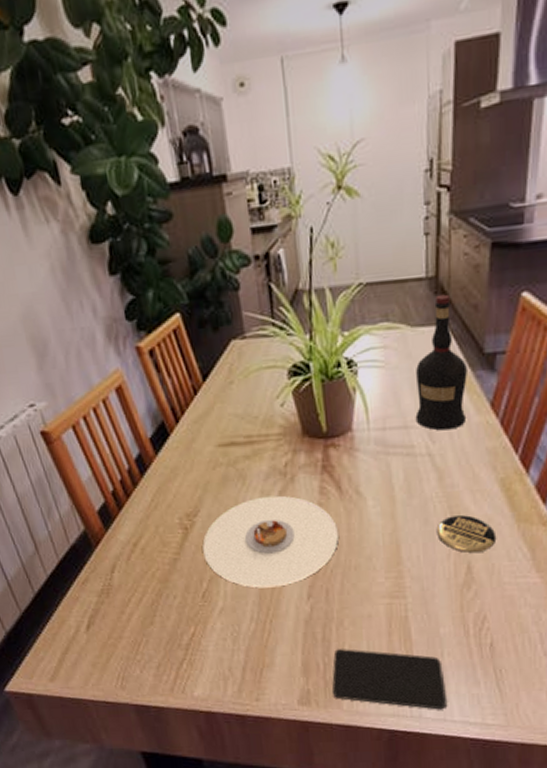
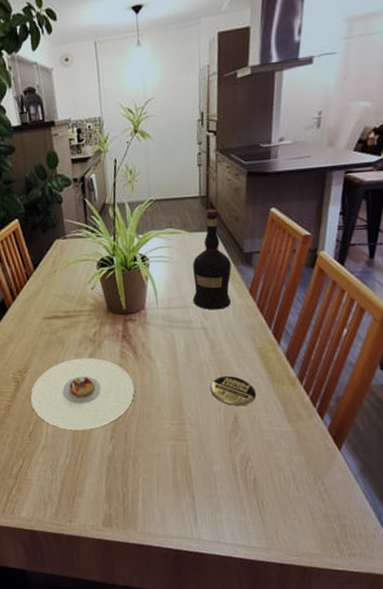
smartphone: present [332,649,446,710] -> none [129,481,220,534]

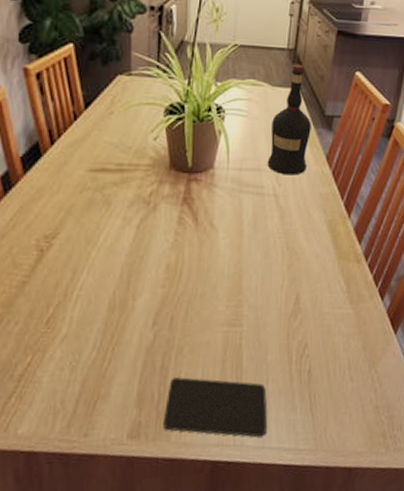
plate: present [30,357,135,430] -> none [55,223,190,315]
smartphone: none [129,481,220,534] -> present [163,377,267,437]
coaster: present [210,376,257,406] -> none [274,251,322,286]

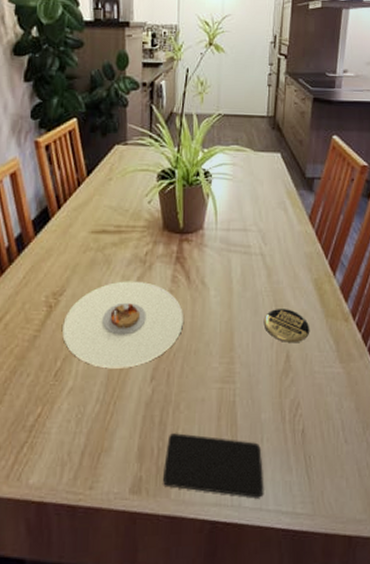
plate: none [55,223,190,315] -> present [62,281,183,369]
liquor: present [267,64,311,175] -> none [253,130,293,235]
coaster: none [274,251,322,286] -> present [263,309,310,344]

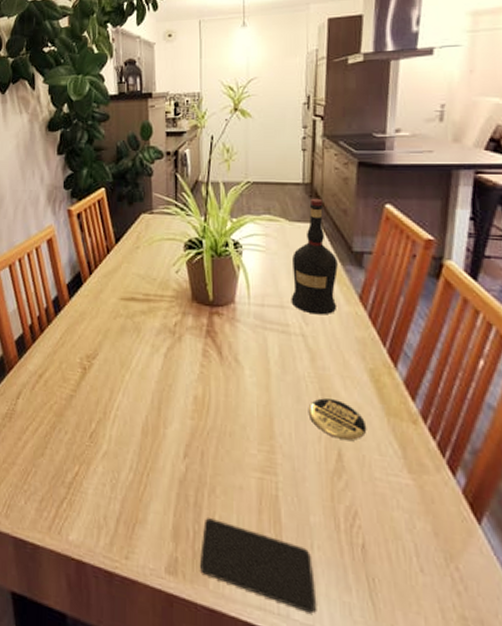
plate: present [62,281,183,369] -> none [96,350,216,440]
liquor: none [253,130,293,235] -> present [291,198,338,315]

